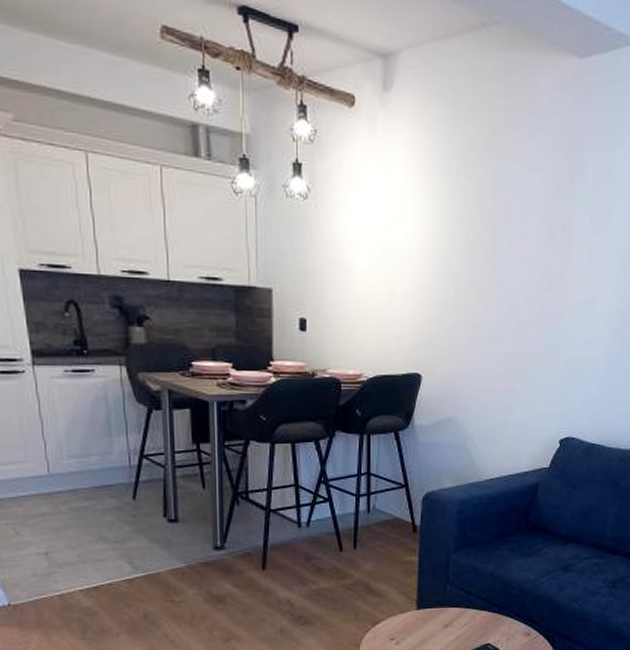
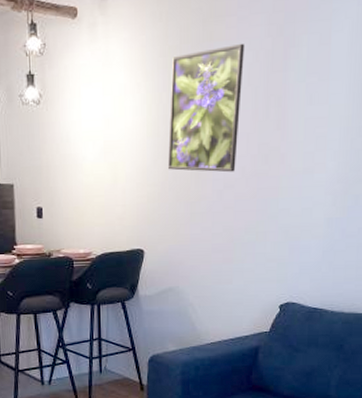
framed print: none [450,161,533,297] -> present [168,43,245,173]

